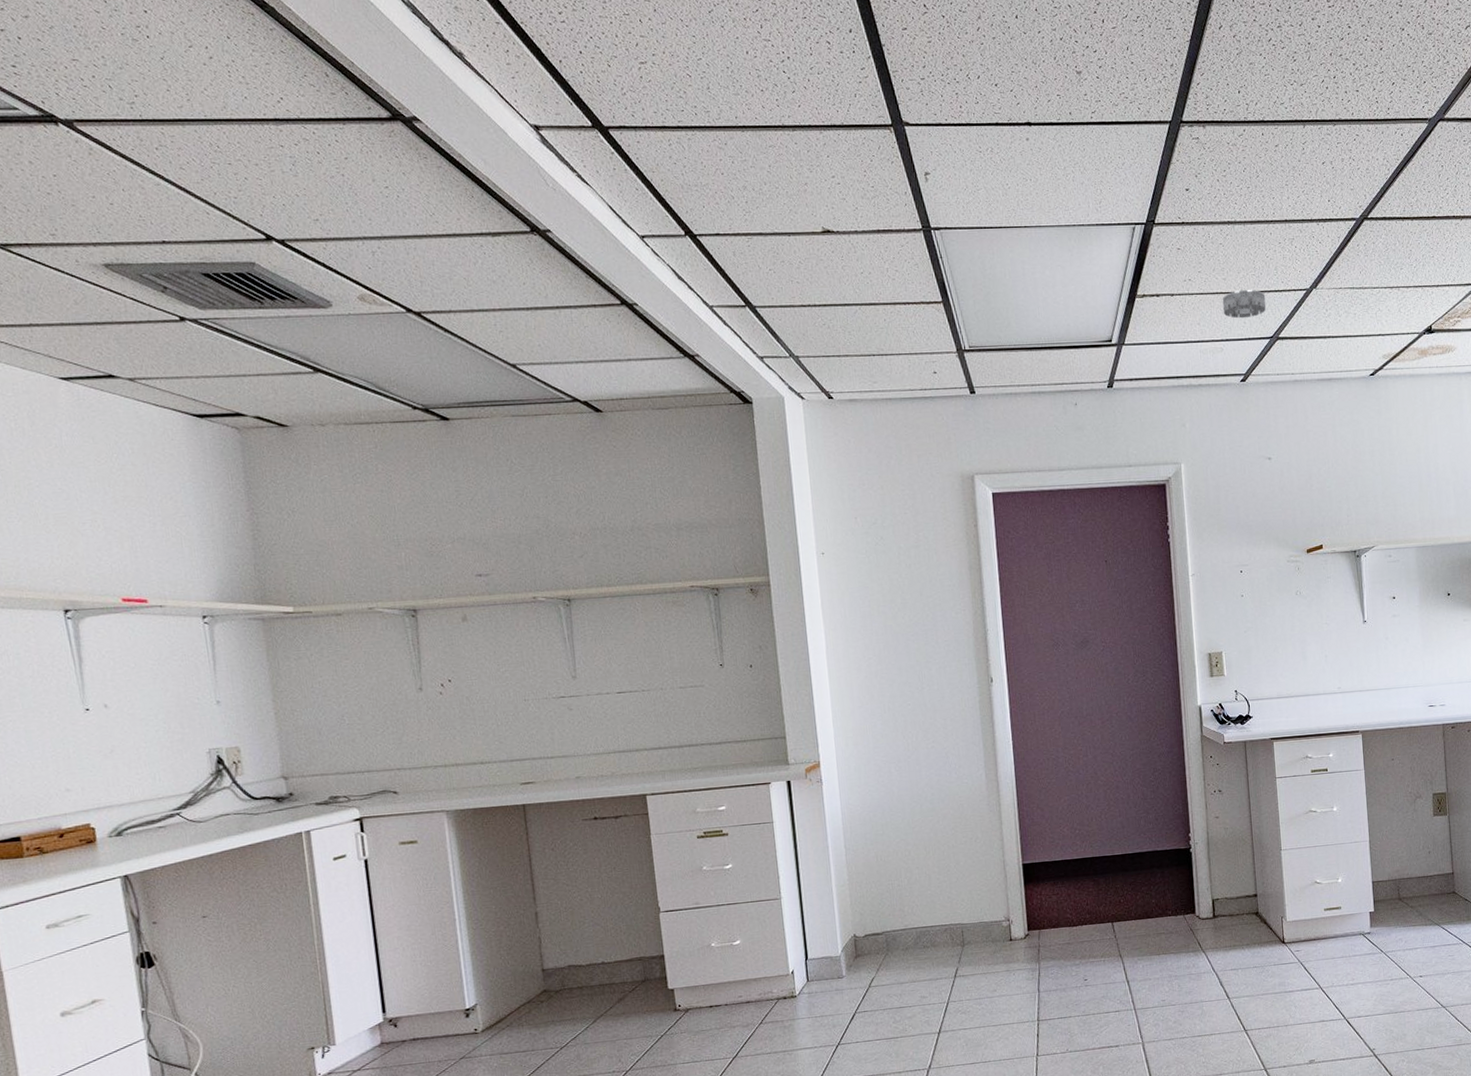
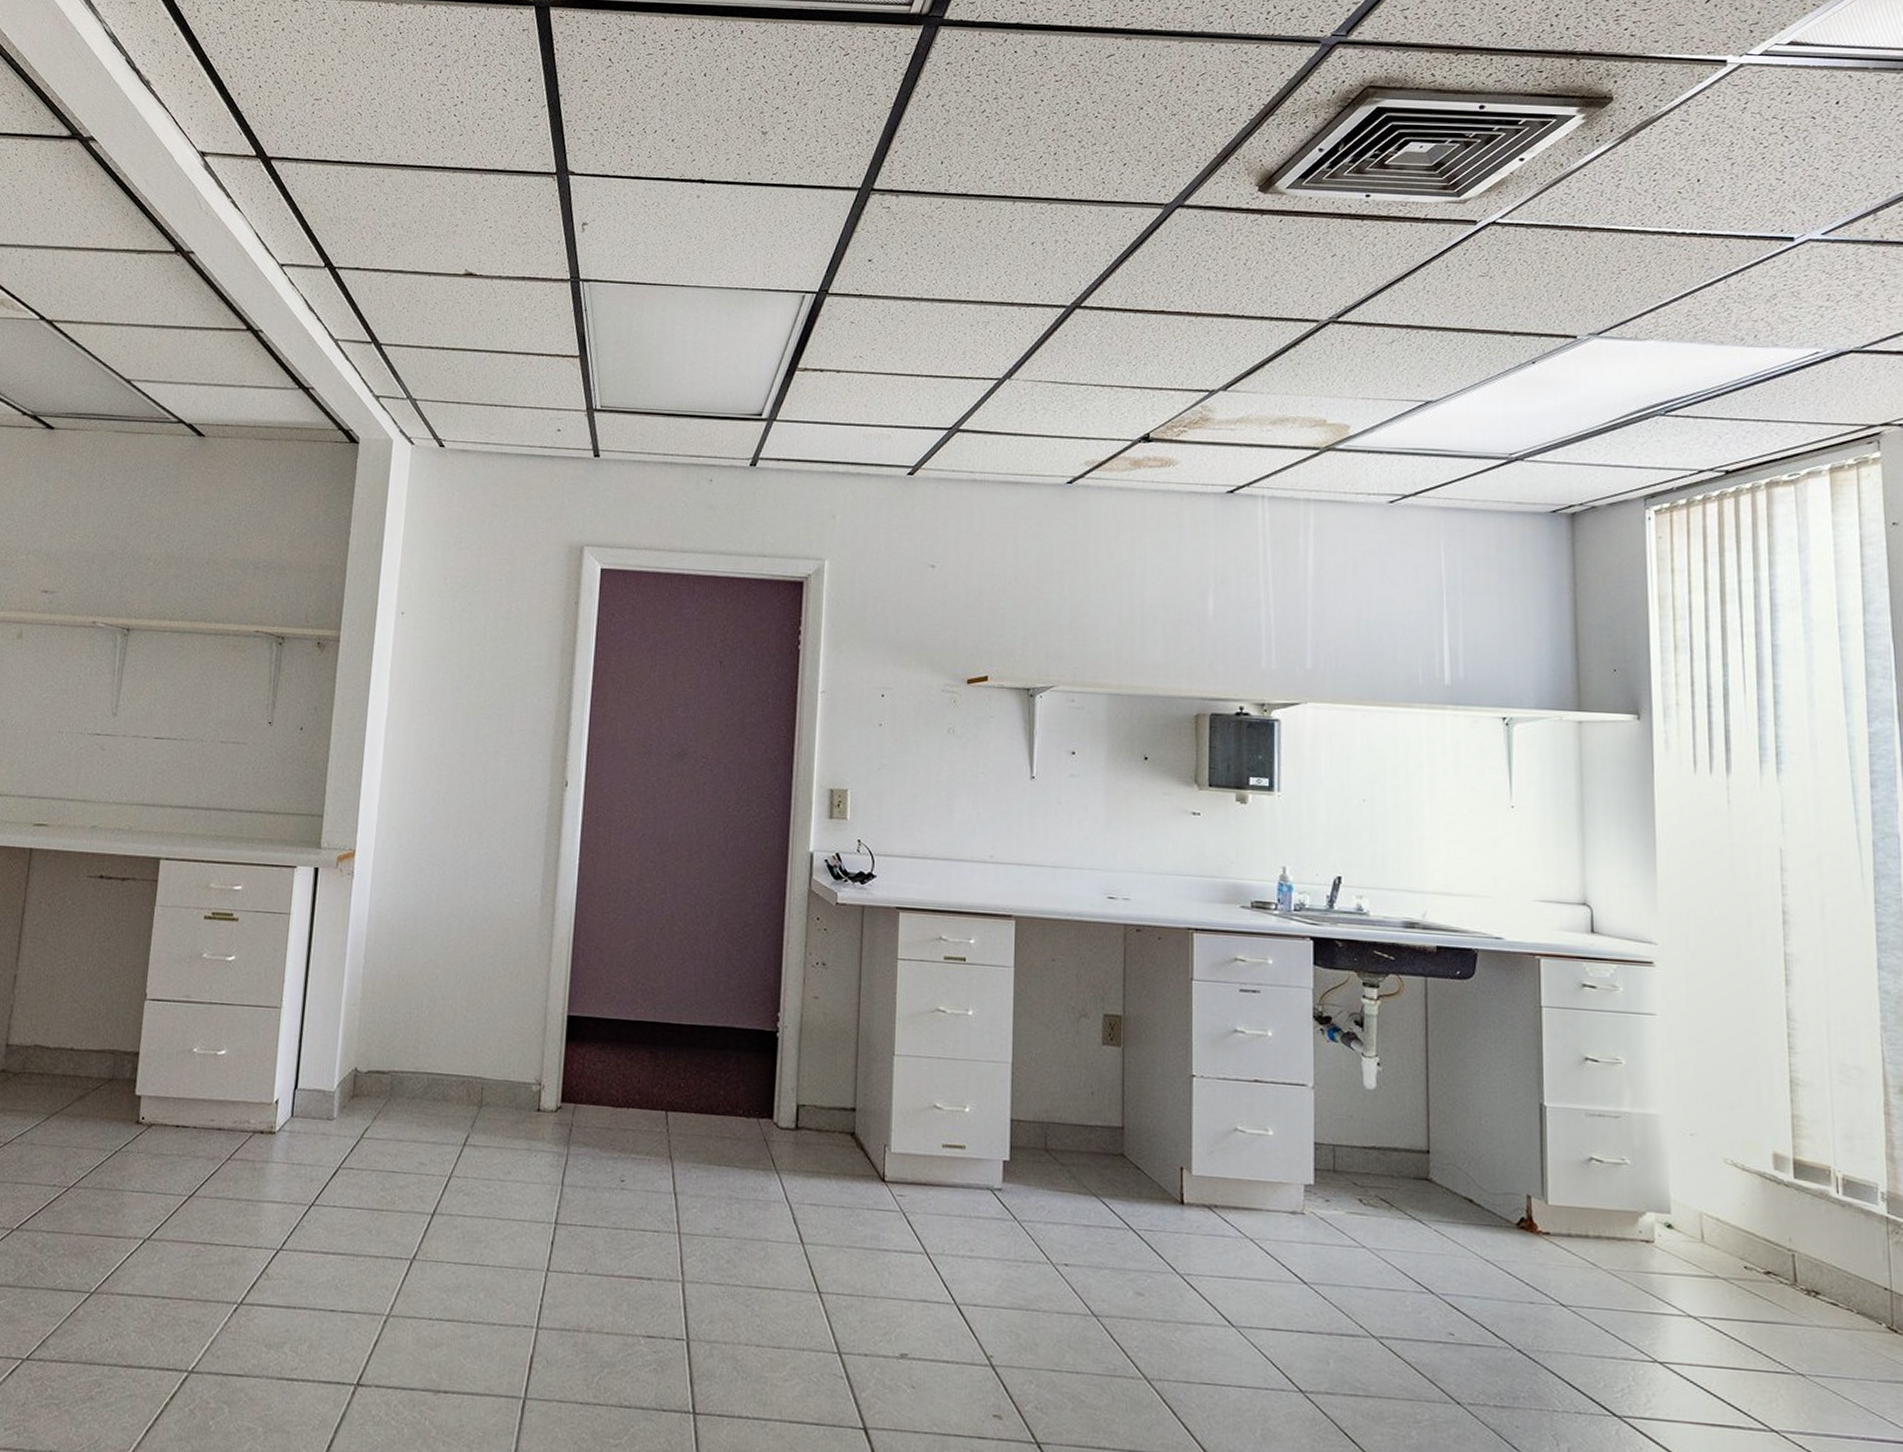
smoke detector: present [1222,289,1267,319] -> none [895,372,948,405]

